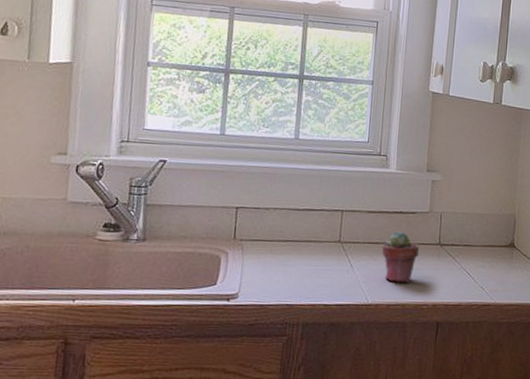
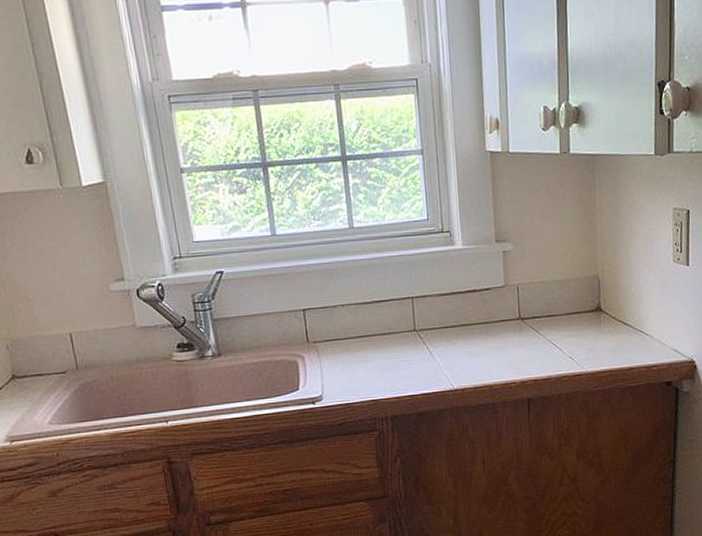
potted succulent: present [381,230,420,283] -> none [459,310,500,364]

